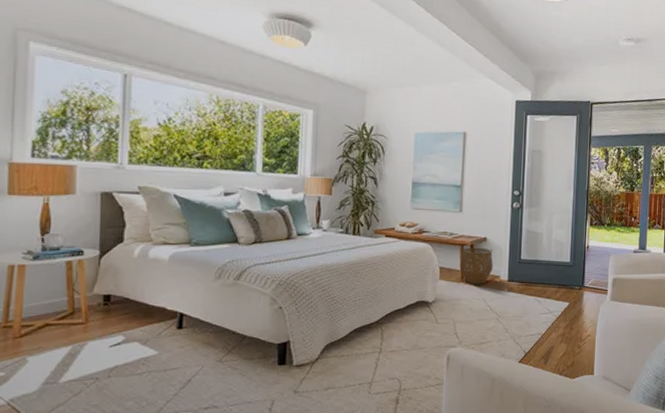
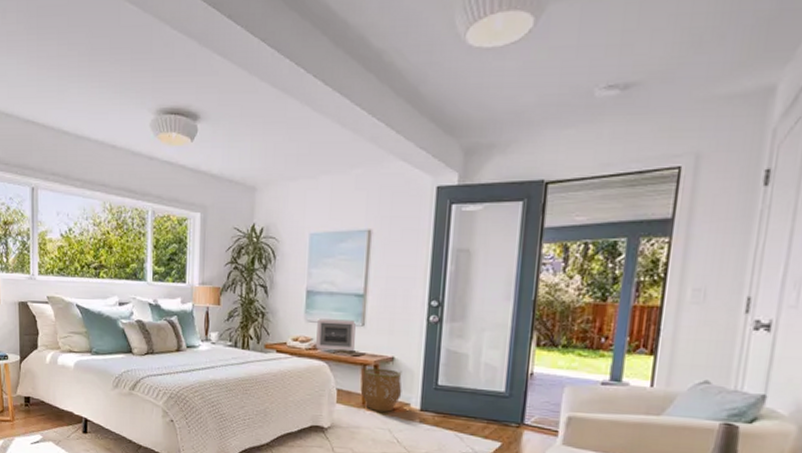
picture frame: none [421,206,455,234] -> present [316,319,356,352]

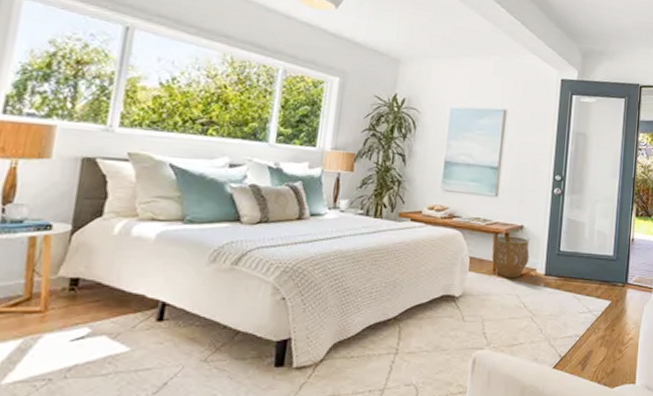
picture frame: present [316,319,356,352] -> none [451,188,490,221]

